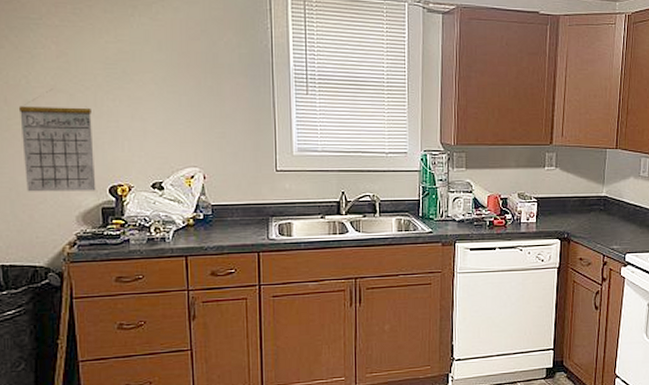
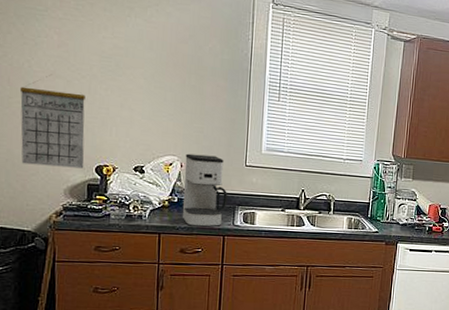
coffee maker: none [208,163,259,244] -> present [182,153,228,227]

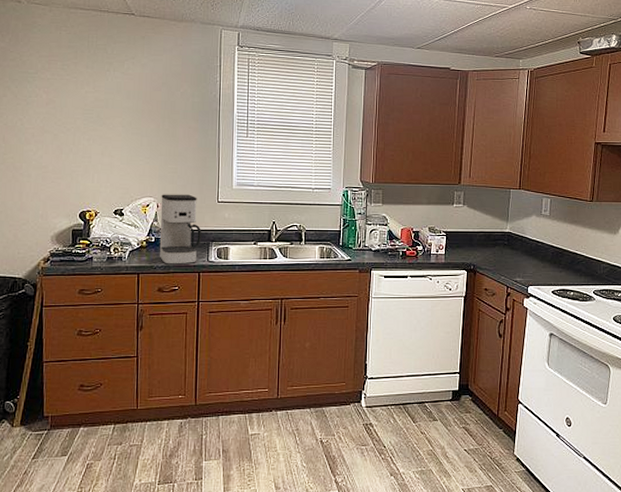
calendar: present [19,74,85,169] -> none [13,129,70,215]

